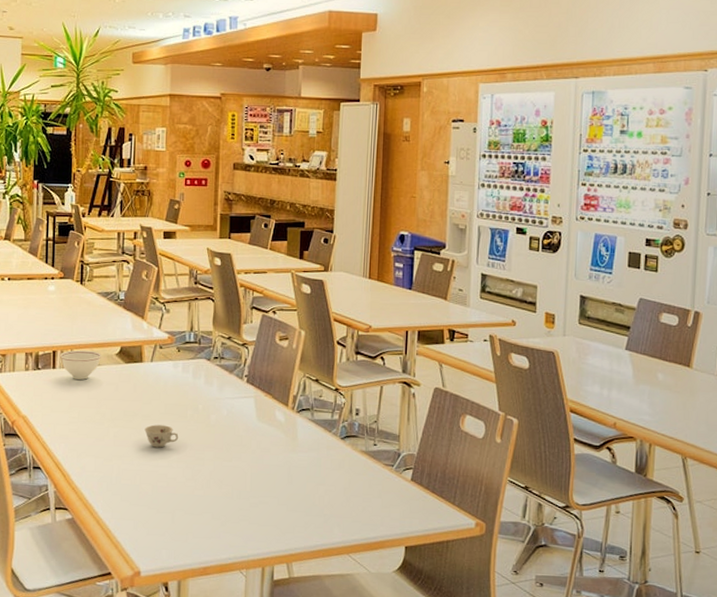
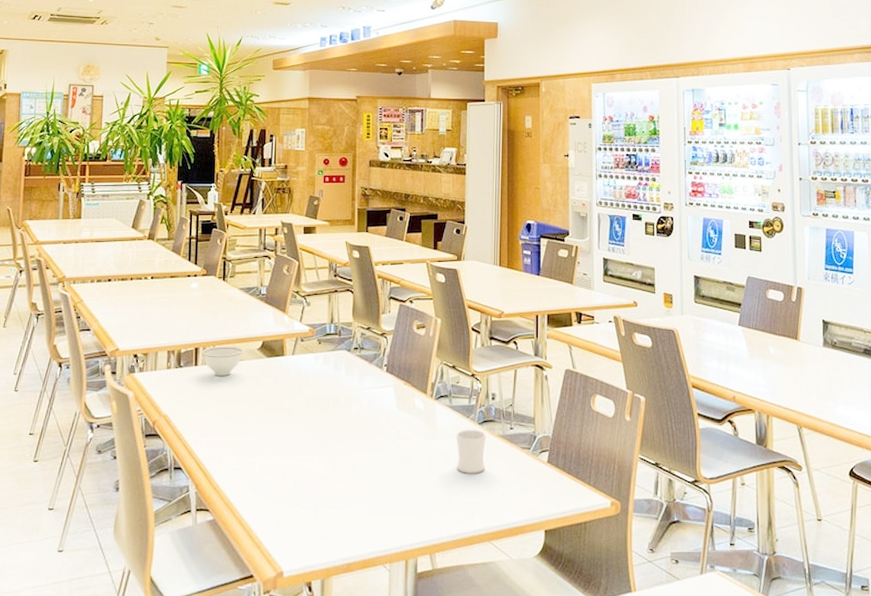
teacup: present [145,424,179,448] -> none [287,418,321,442]
mug: none [317,443,349,488] -> present [456,429,487,474]

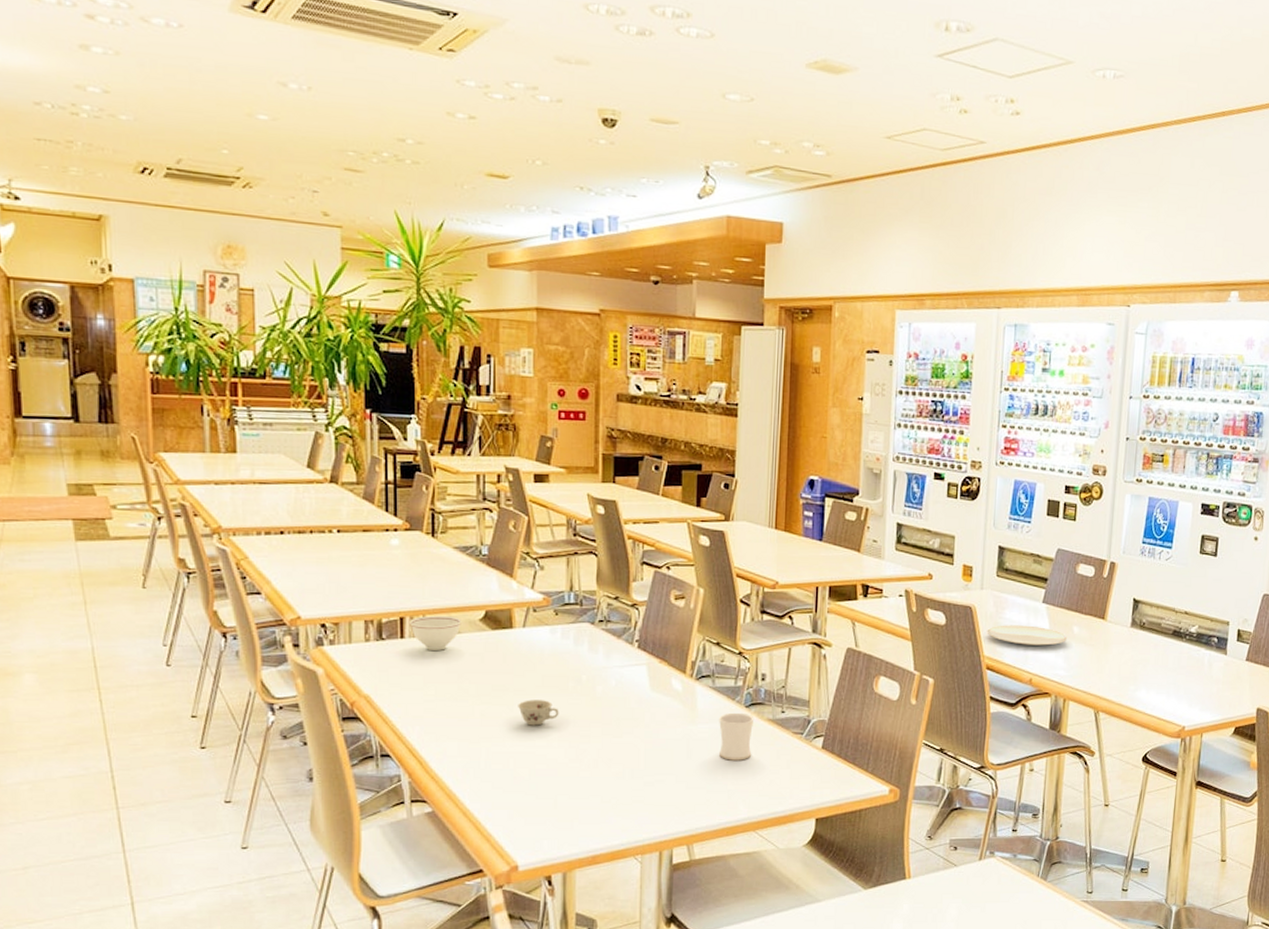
teacup: none [287,418,321,442] -> present [518,700,559,726]
plate: none [690,346,764,365] -> present [987,625,1067,646]

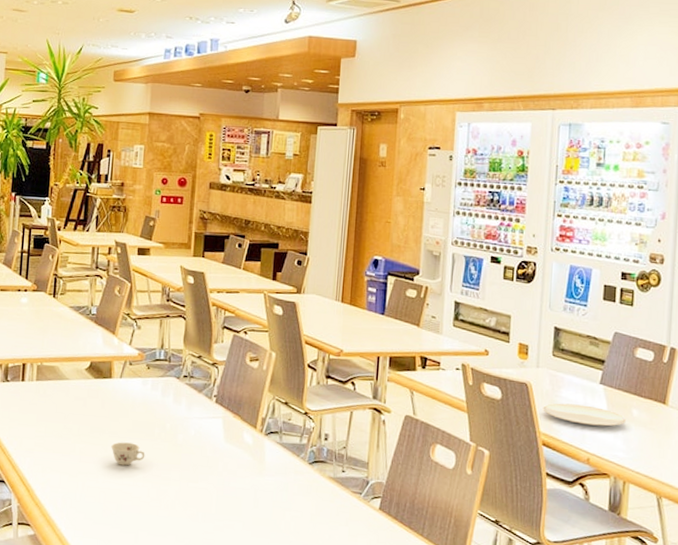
bowl: present [408,615,461,652] -> none [29,363,71,394]
mug: present [719,712,754,761] -> none [283,468,317,514]

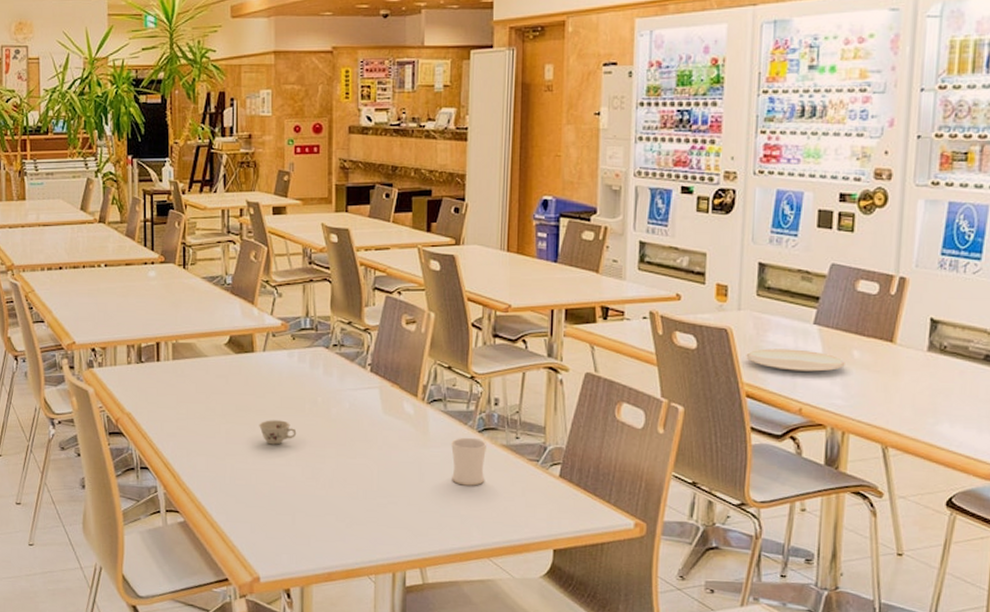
mug: none [283,468,317,514] -> present [451,437,488,486]

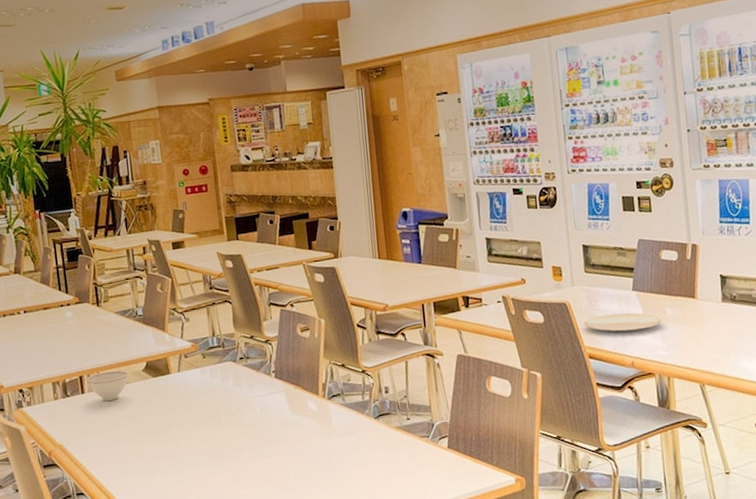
bowl: none [163,340,209,374] -> present [86,370,128,402]
teacup: present [259,420,297,445] -> none [181,432,217,456]
mug: present [451,437,488,486] -> none [353,424,386,468]

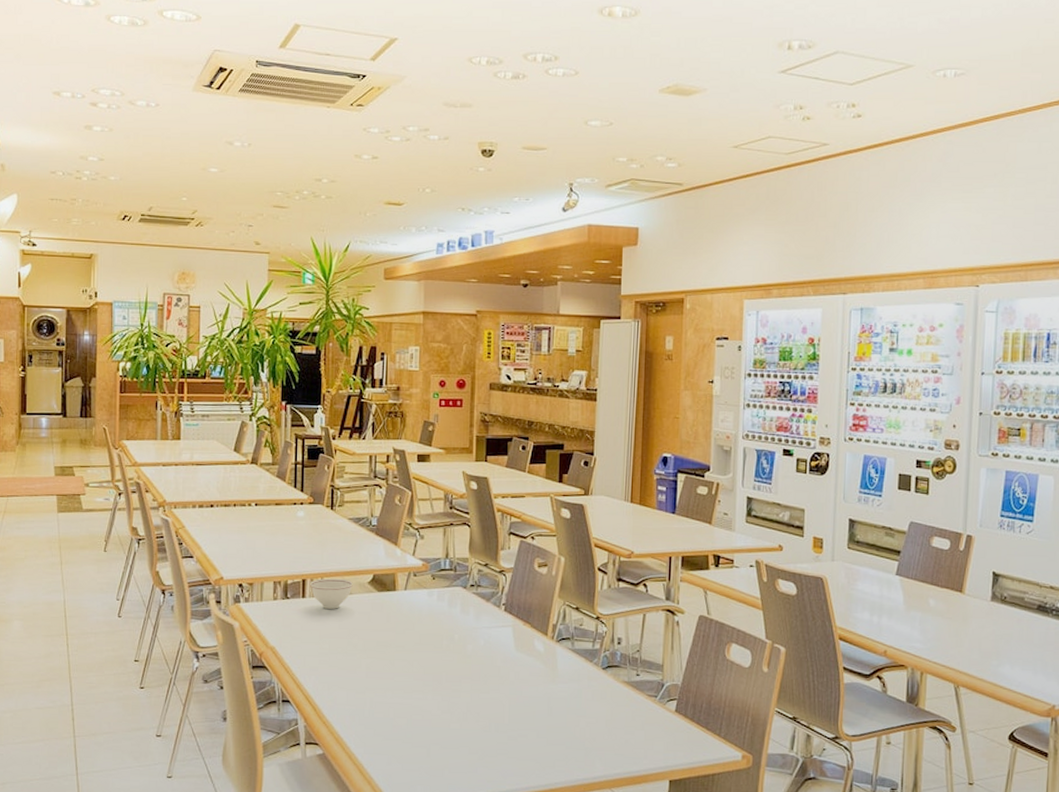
plate: present [584,313,662,333] -> none [839,596,923,618]

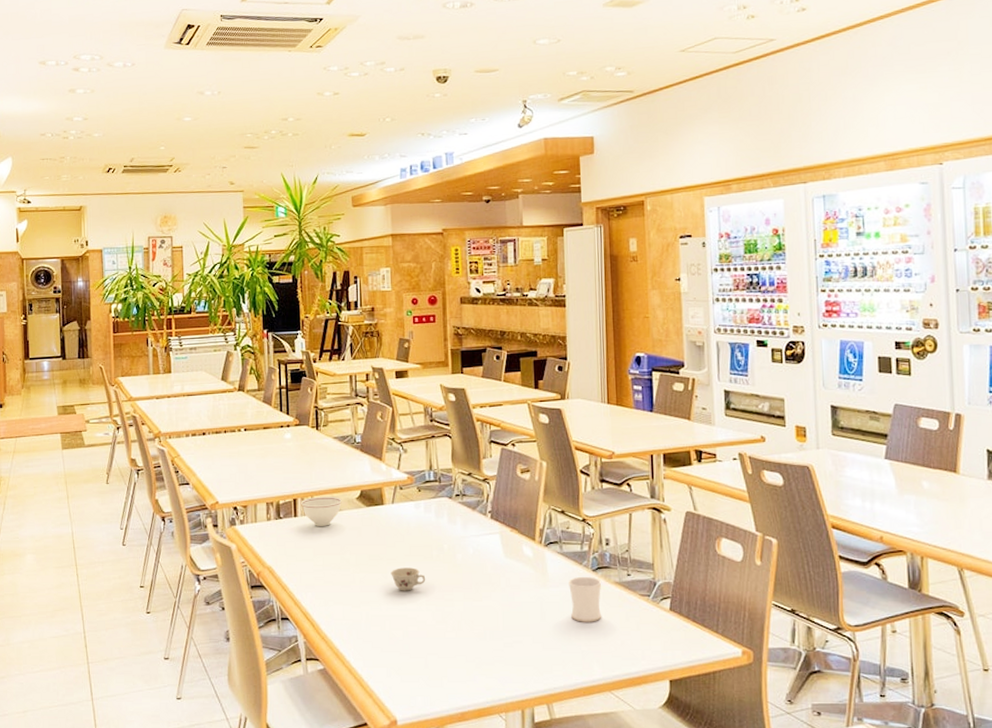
teacup: none [398,655,434,680] -> present [391,567,426,591]
mug: none [577,674,611,720] -> present [569,576,602,622]

